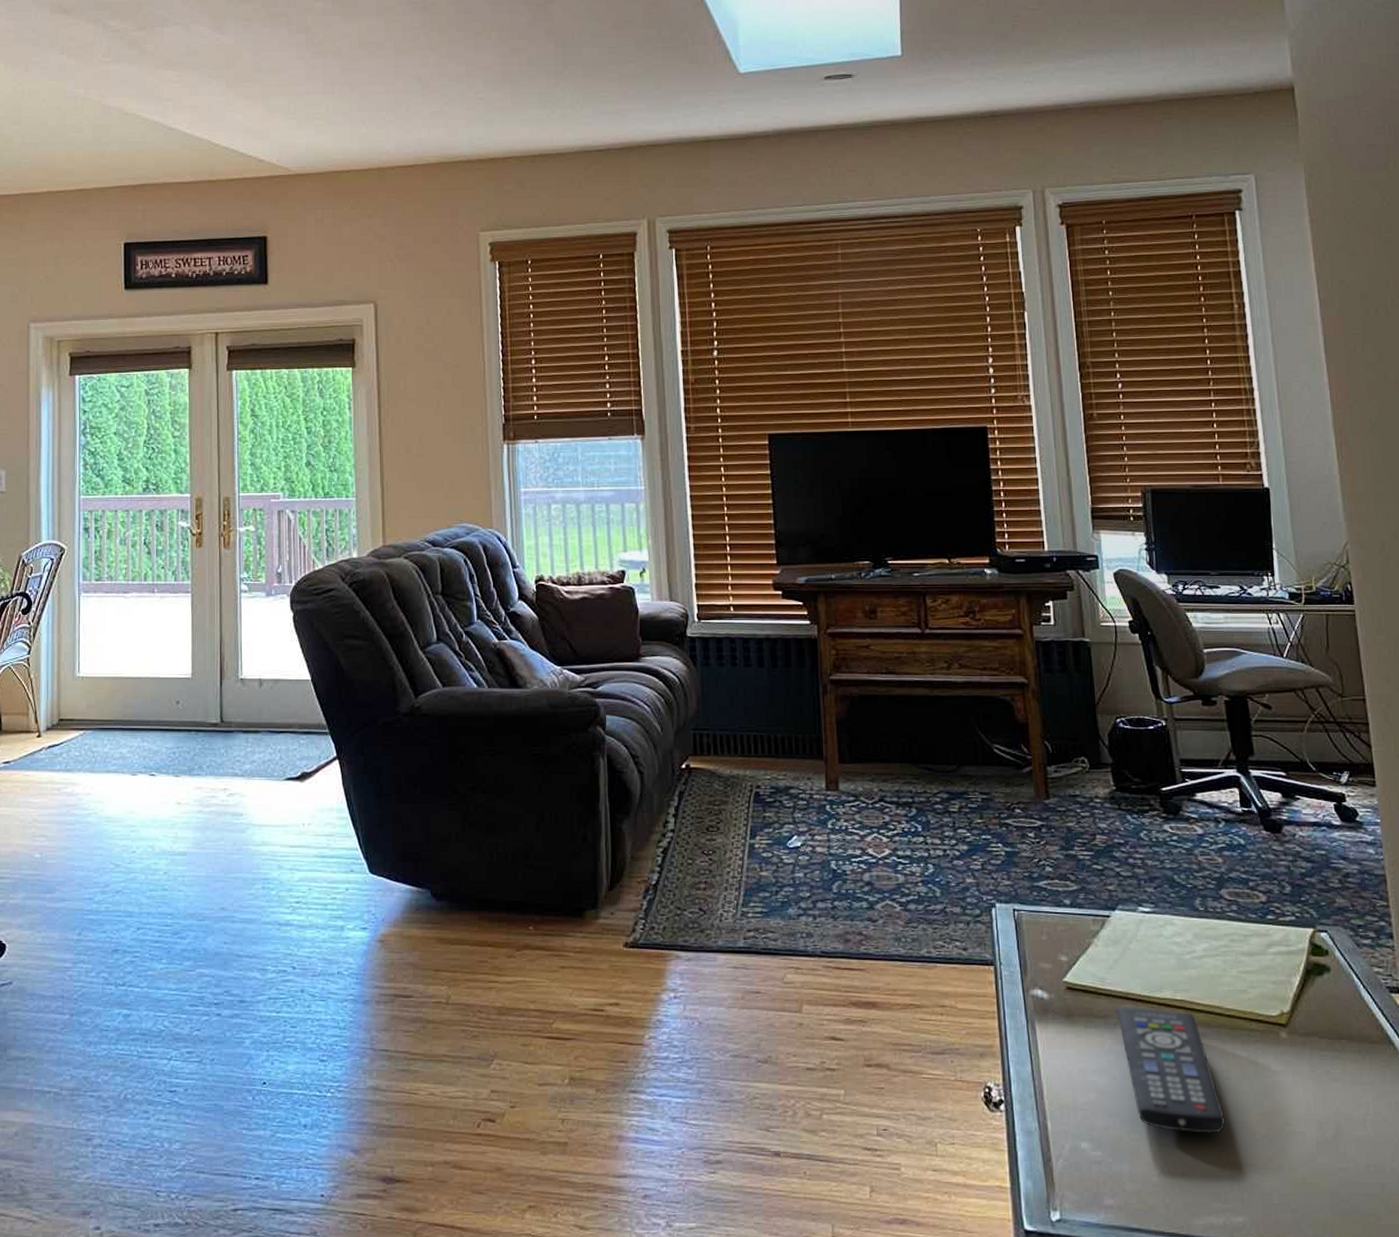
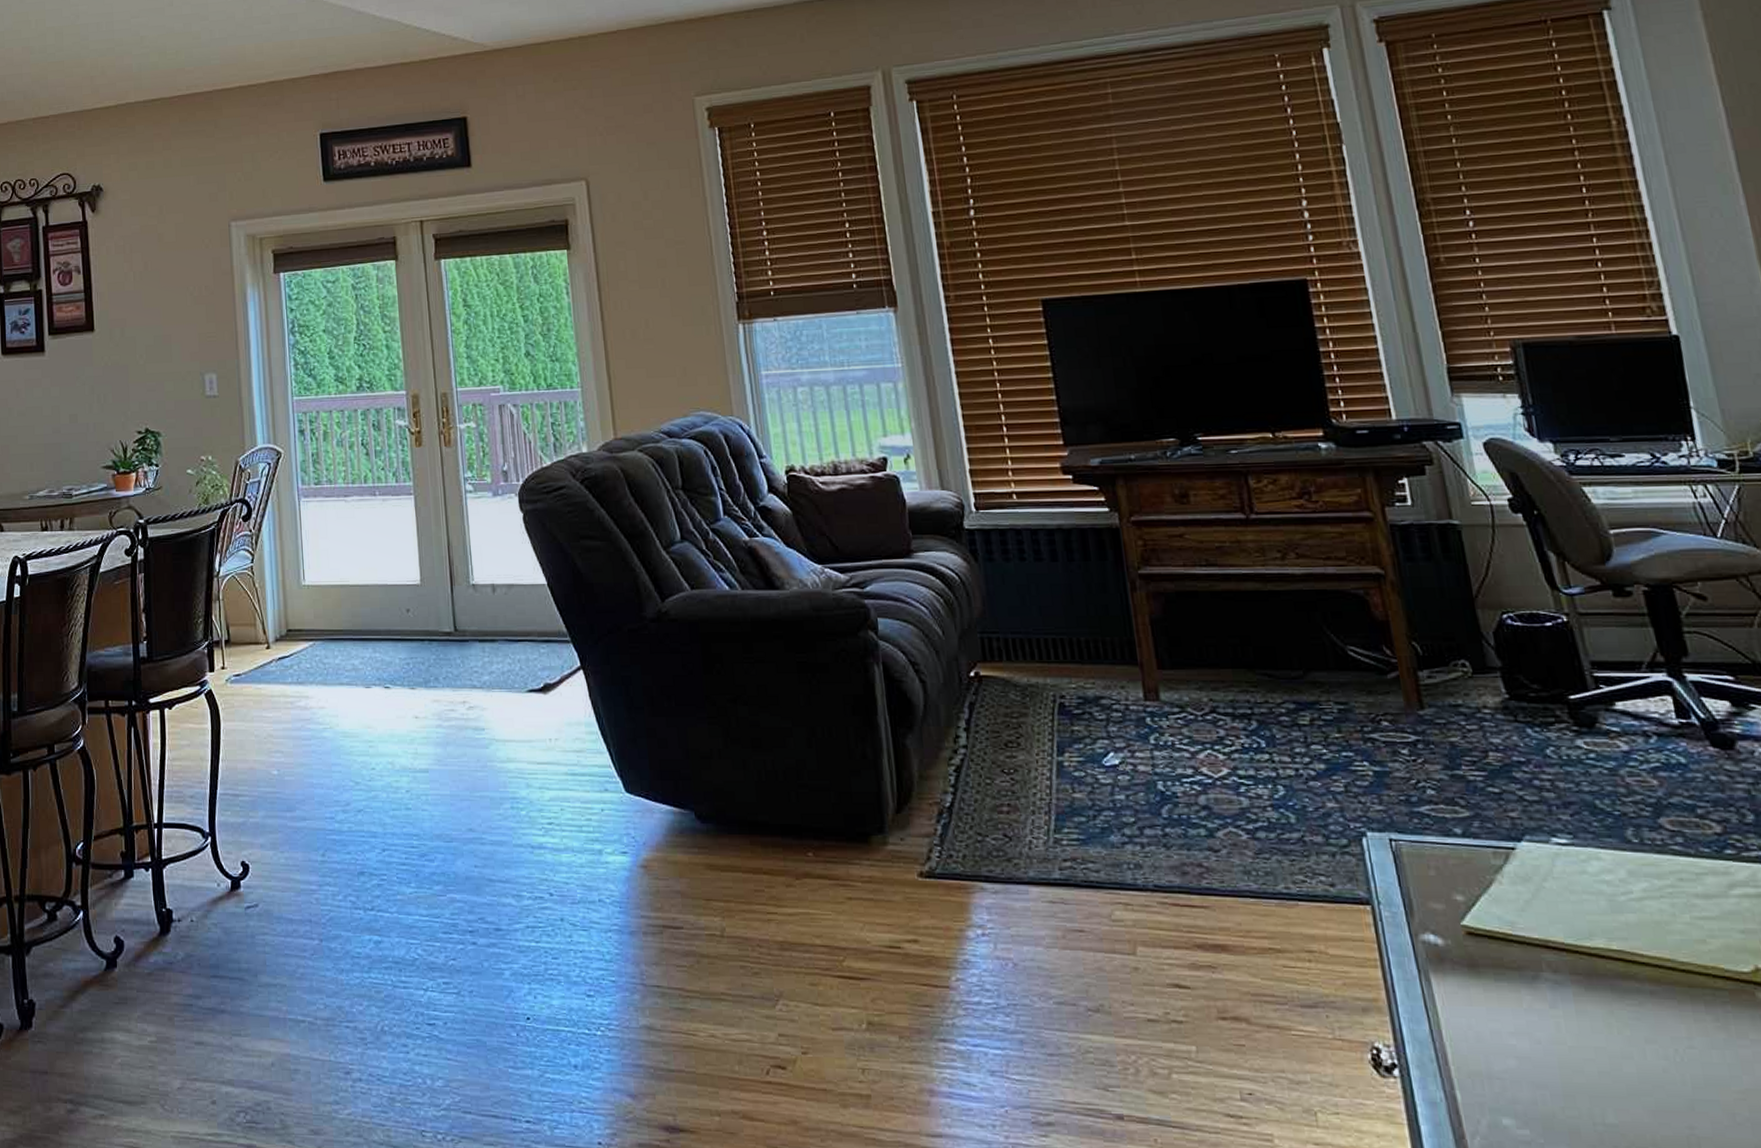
remote control: present [1115,1006,1226,1134] -> none [1532,956,1693,1114]

